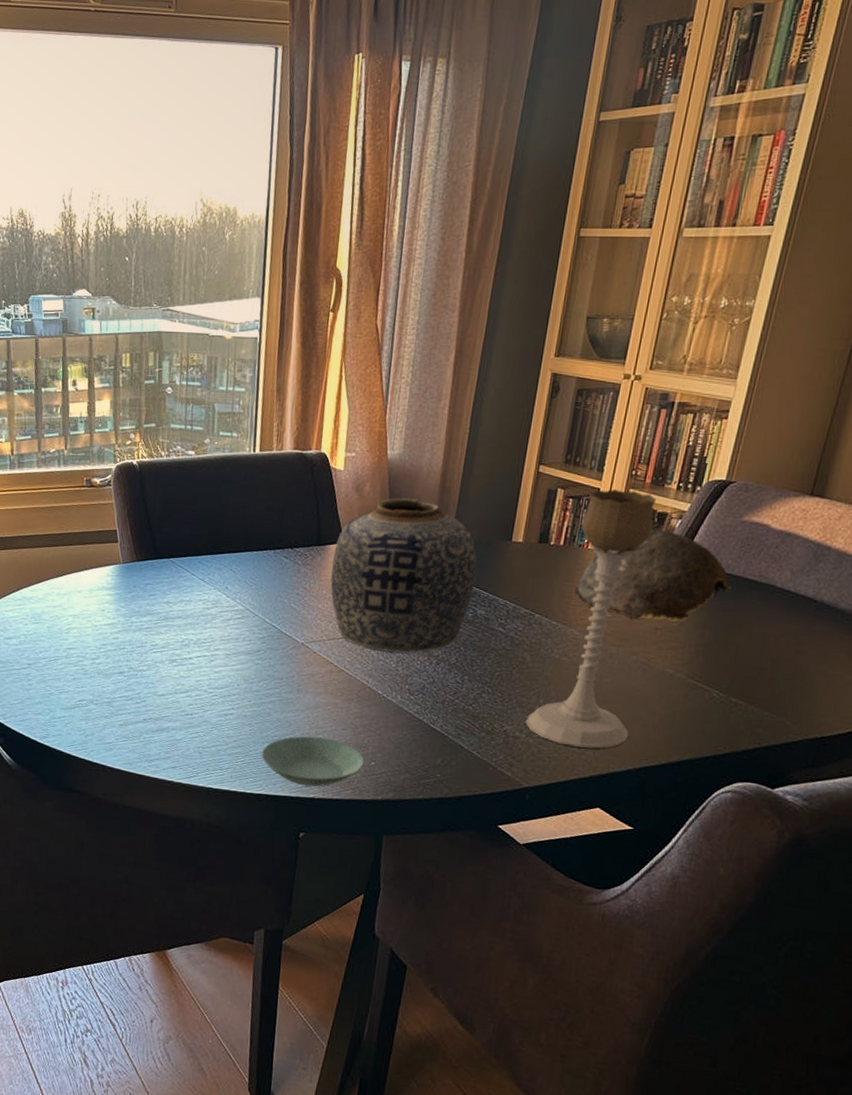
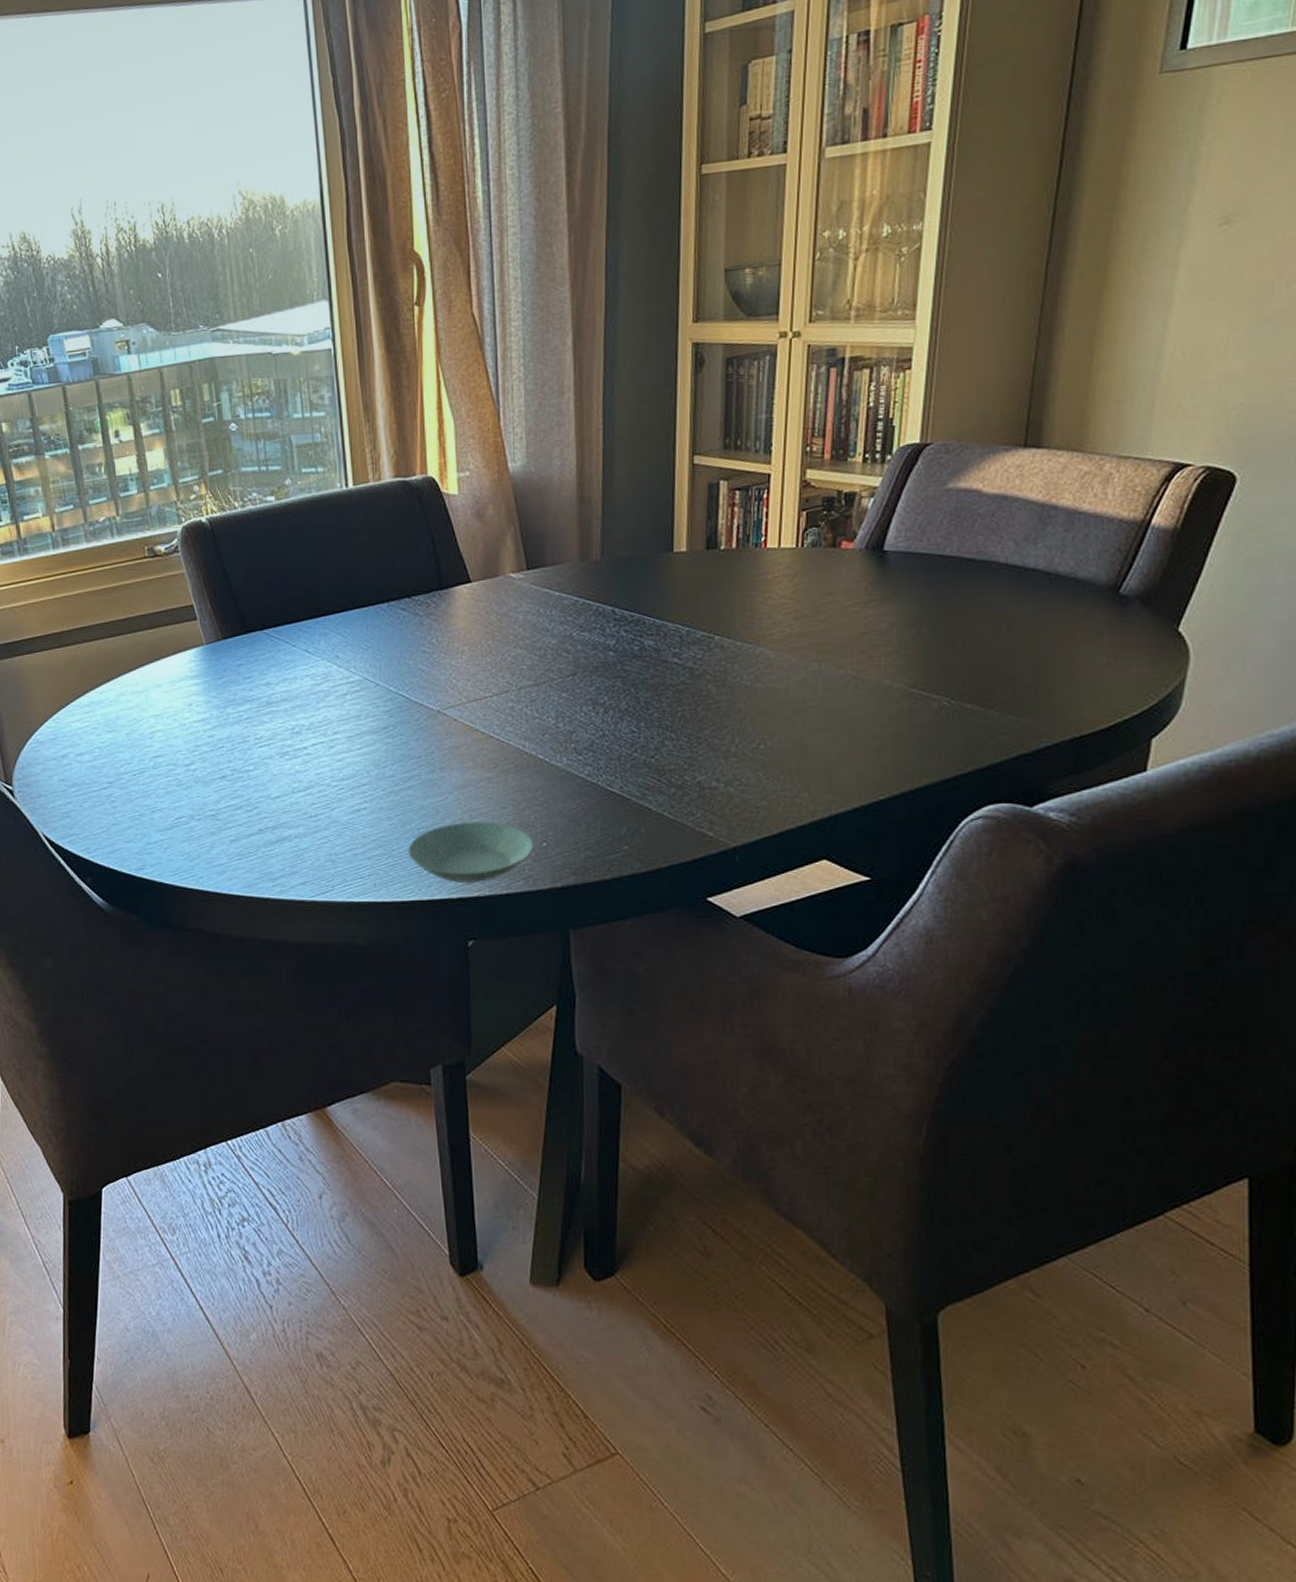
vase: present [330,498,477,653] -> none [461,517,636,706]
candle holder: present [525,488,657,749] -> none [721,471,847,790]
decorative bowl: present [574,529,731,622] -> none [758,513,945,626]

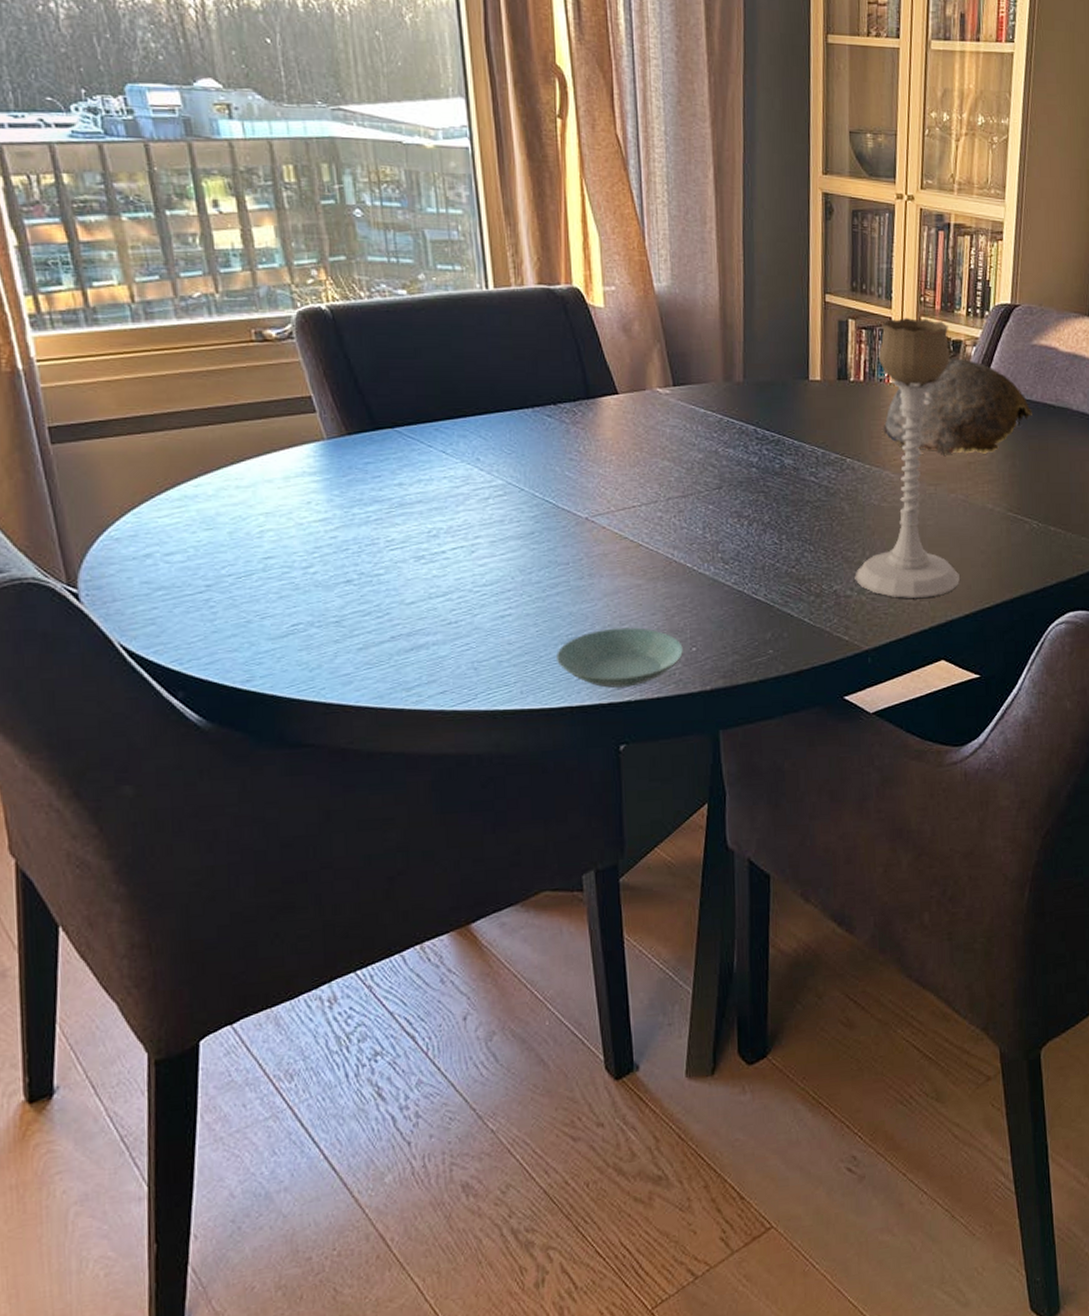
candle holder: none [721,471,847,790] -> present [854,317,960,598]
decorative bowl: none [758,513,945,626] -> present [883,358,1032,455]

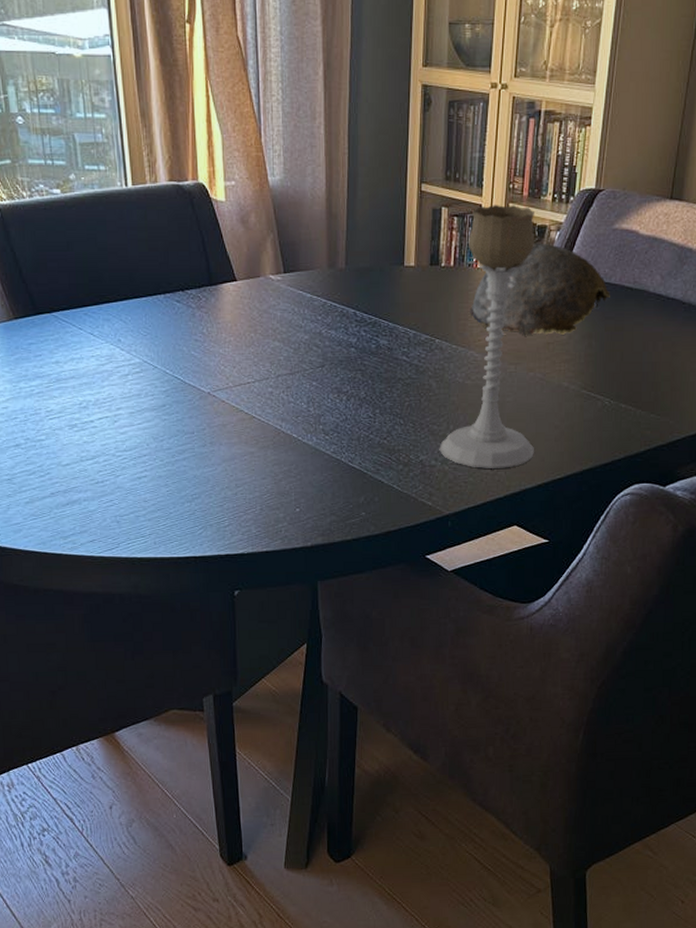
saucer: present [557,627,683,688] -> none [183,490,288,541]

